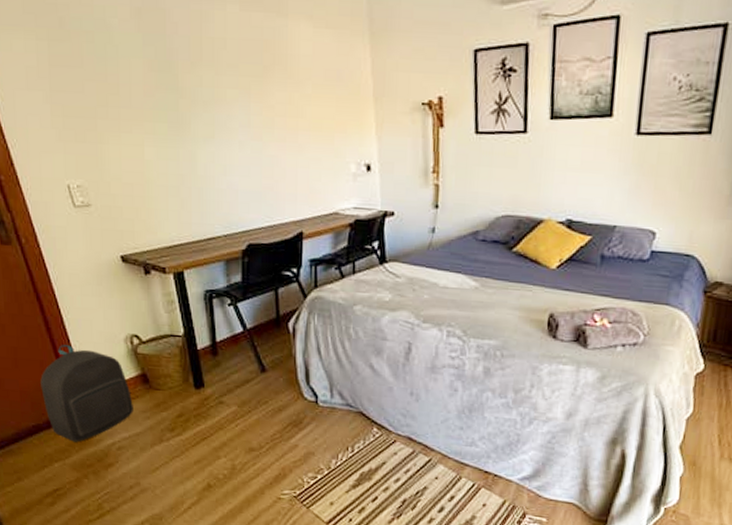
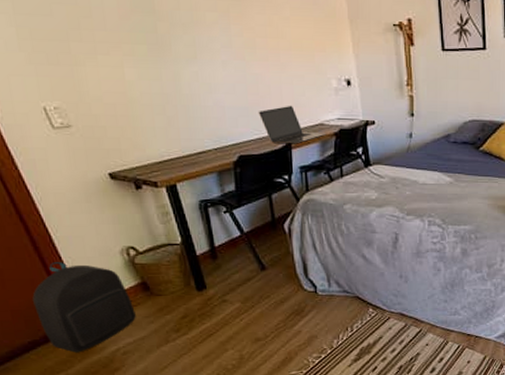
laptop: none [271,190,341,235] -> present [258,105,327,144]

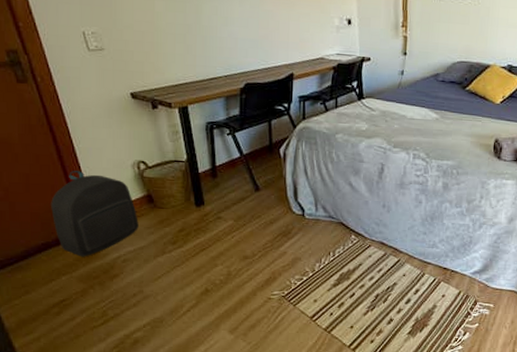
laptop: present [258,105,327,144] -> none [266,39,326,76]

